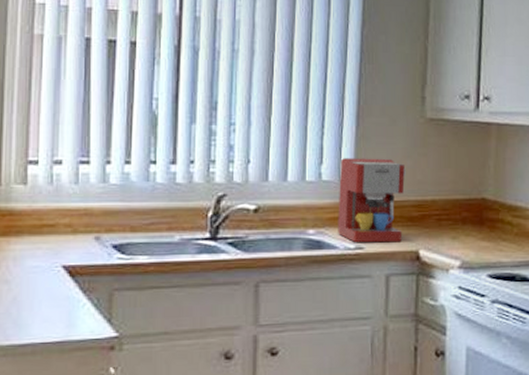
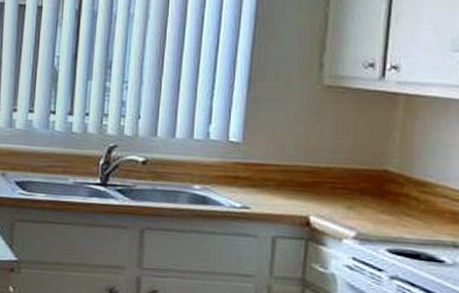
coffee maker: present [338,158,406,243] -> none [224,120,299,206]

